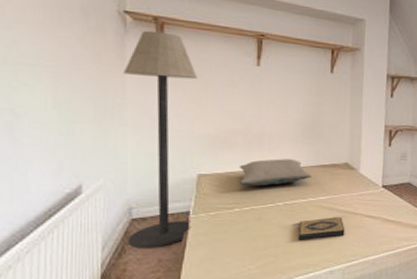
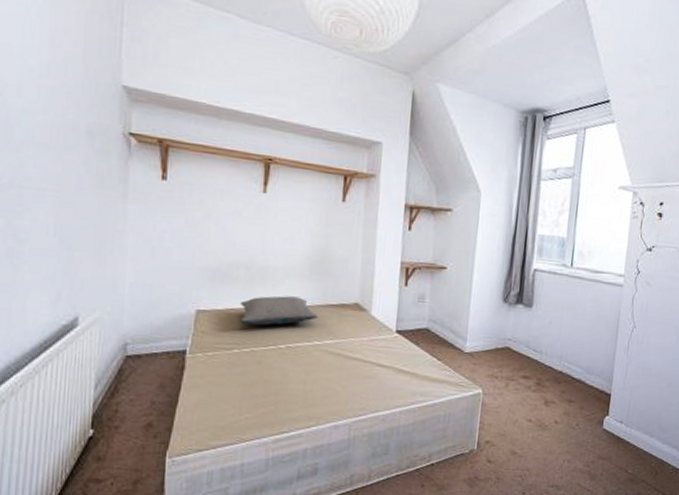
floor lamp: present [124,30,198,248] -> none [121,153,201,389]
hardback book: present [298,217,345,240] -> none [301,364,353,389]

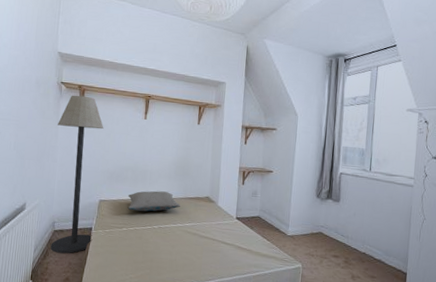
floor lamp: none [121,153,201,389] -> present [50,95,104,254]

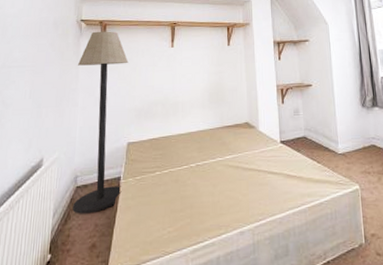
pillow: present [127,190,180,212] -> none [159,123,218,150]

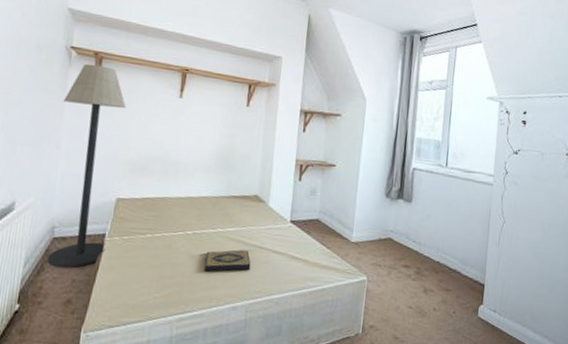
hardback book: none [210,175,251,200] -> present [204,250,251,272]

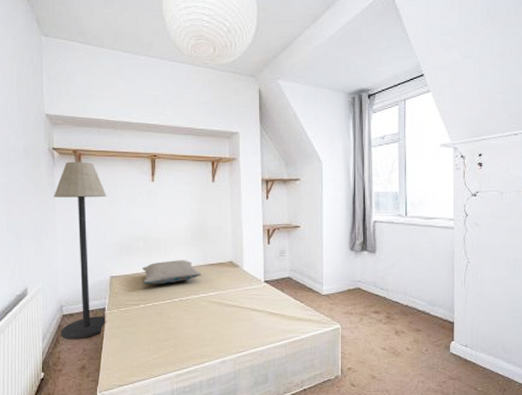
pillow: none [154,187,222,214] -> present [141,260,201,285]
hardback book: present [204,250,251,272] -> none [193,311,234,332]

